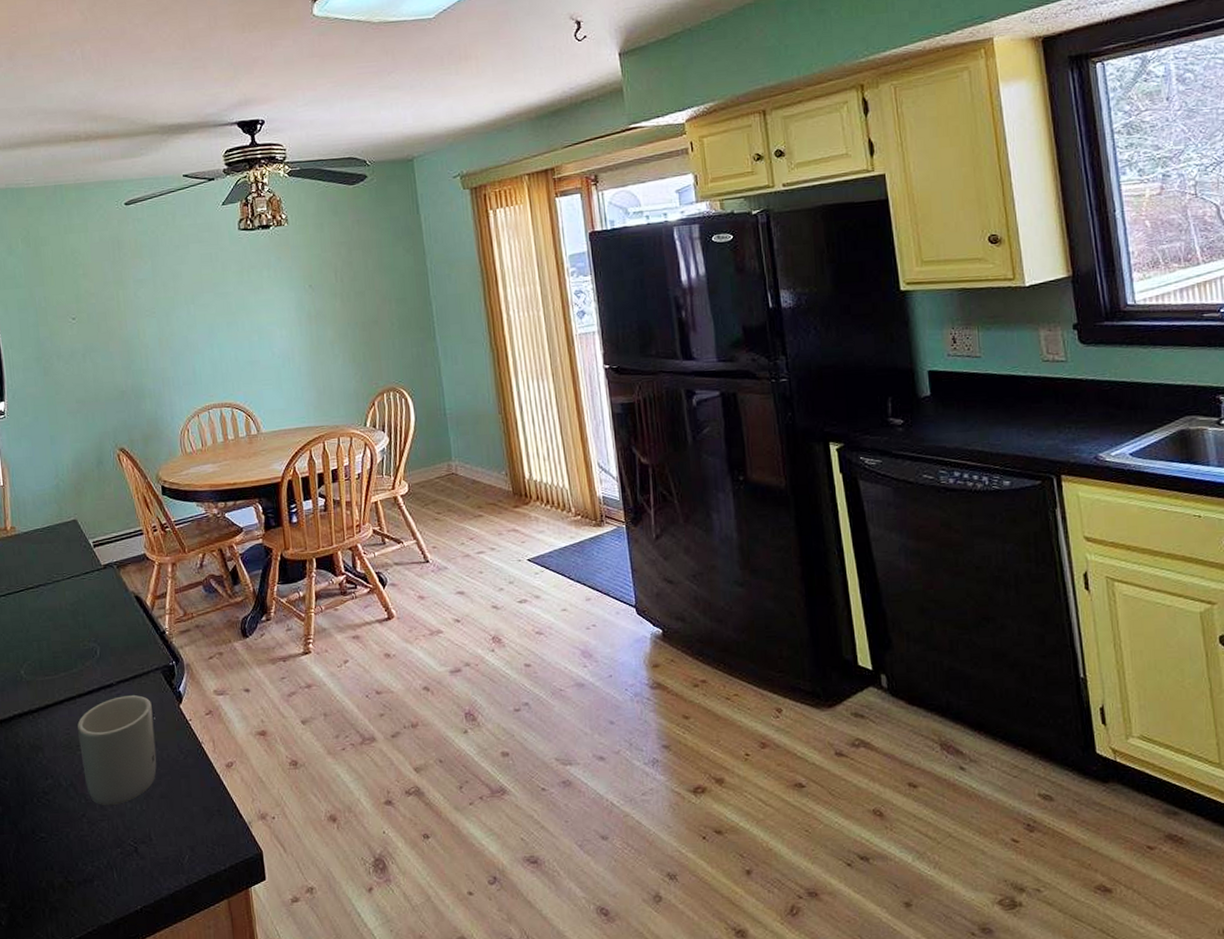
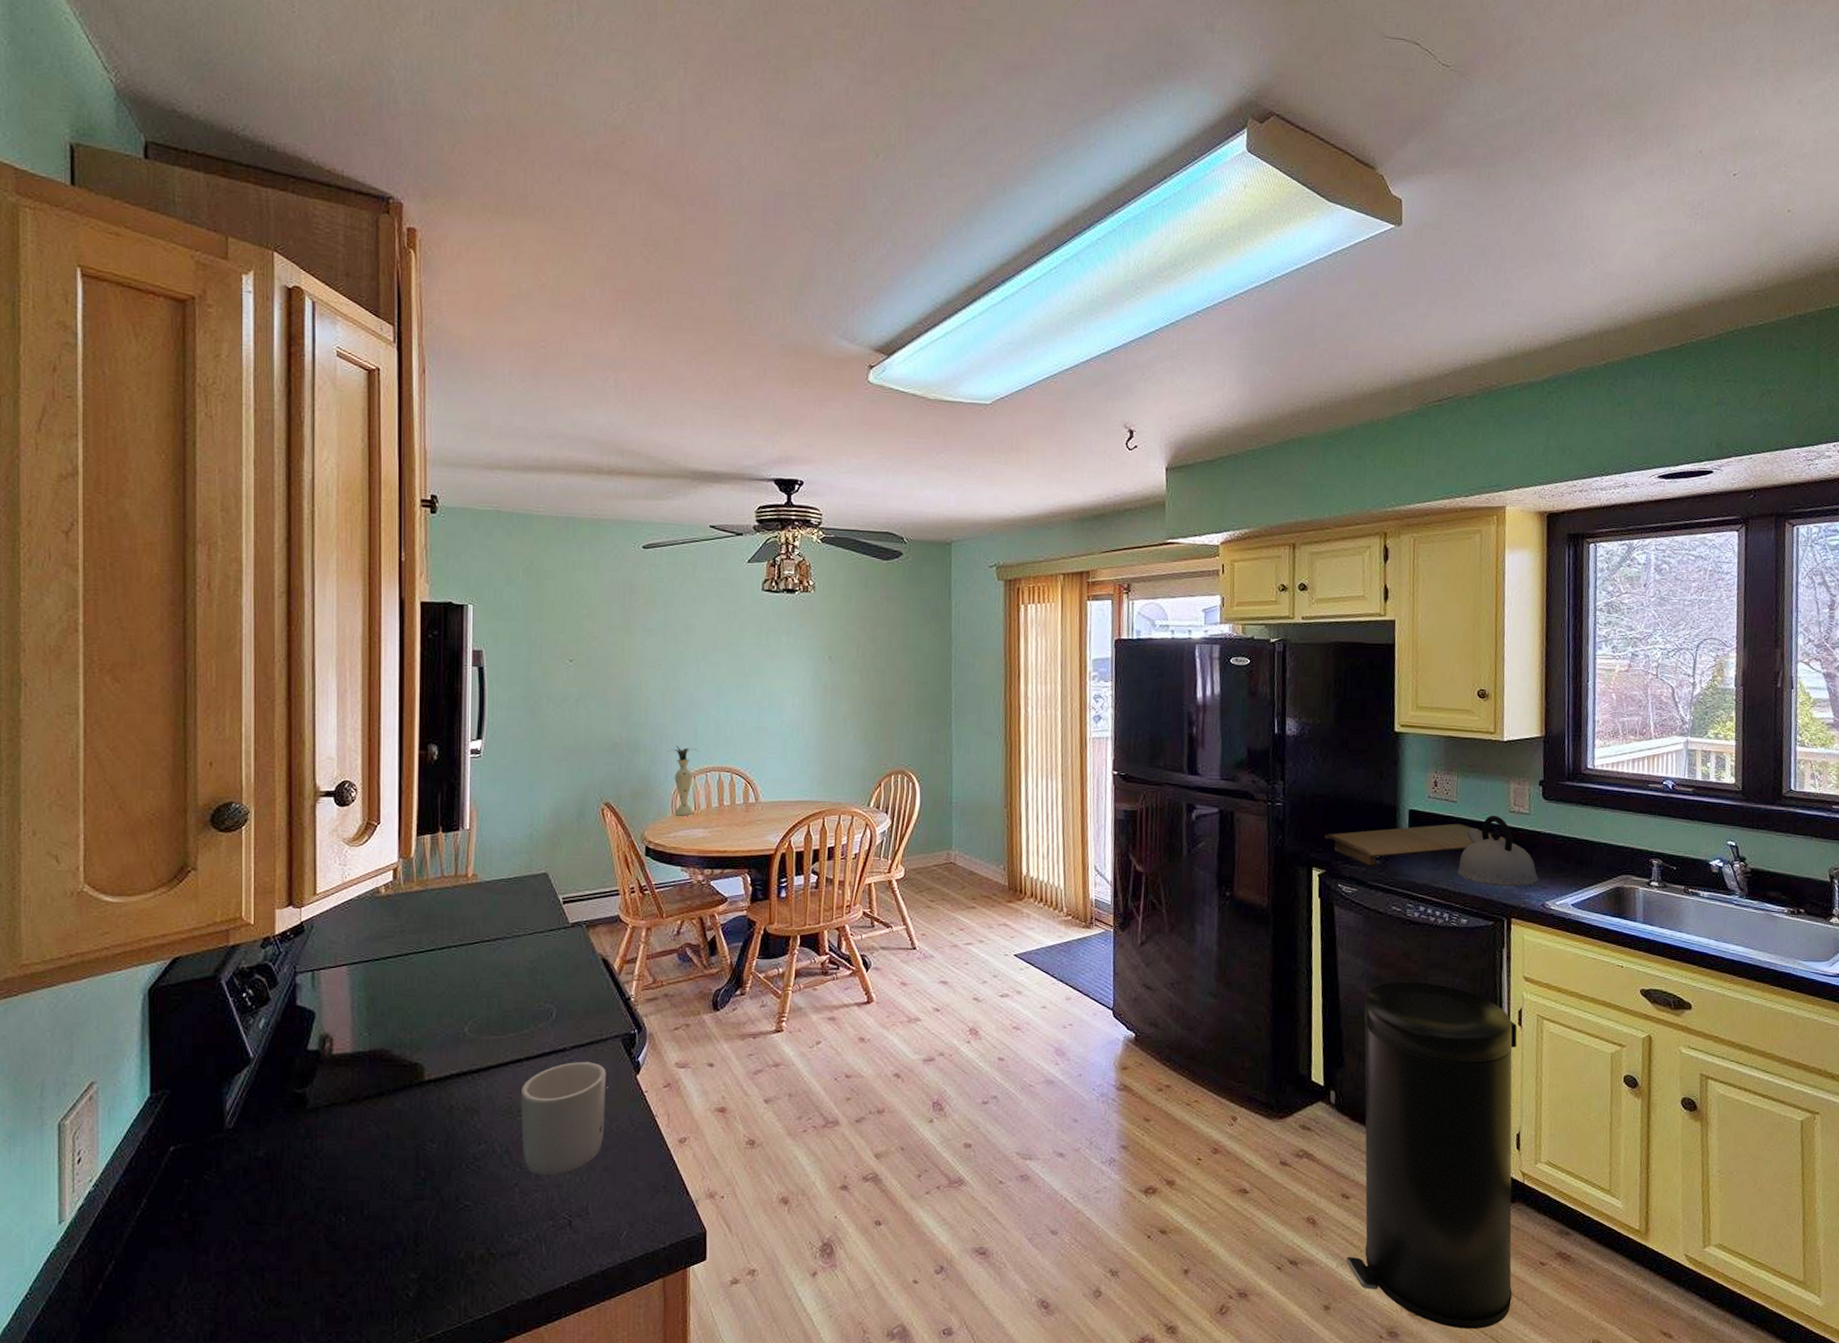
vase: none [171,386,201,454] -> present [668,746,699,816]
cutting board: none [838,379,1043,436] -> present [1325,823,1506,867]
pedal bin: none [905,552,1120,922] -> present [1345,981,1518,1329]
kettle: none [992,367,1087,443] -> present [1457,816,1539,887]

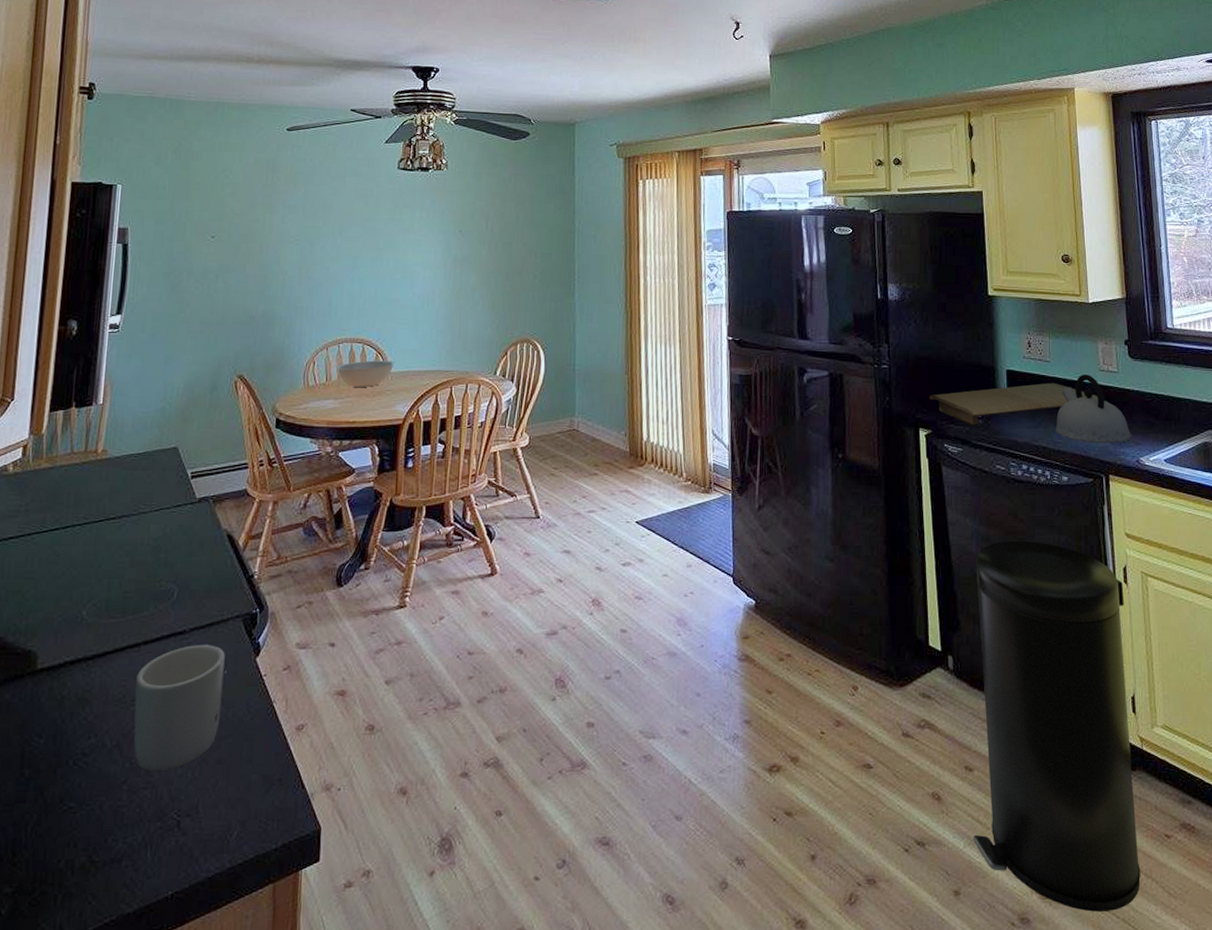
vase: present [668,746,699,816] -> none [302,318,332,387]
bowl: none [705,789,764,818] -> present [337,360,394,388]

